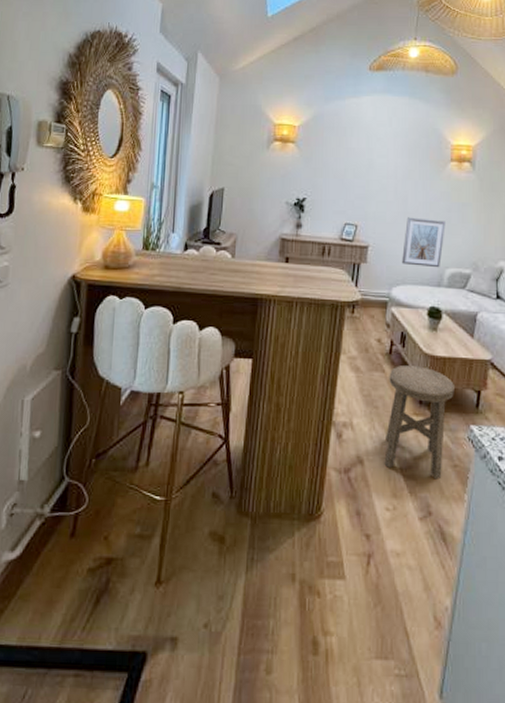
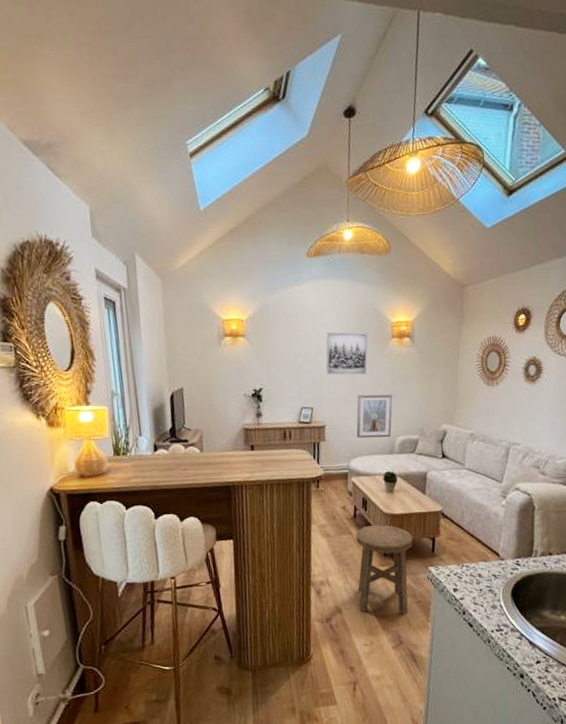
wall art: none [376,148,424,196] -> present [326,332,368,375]

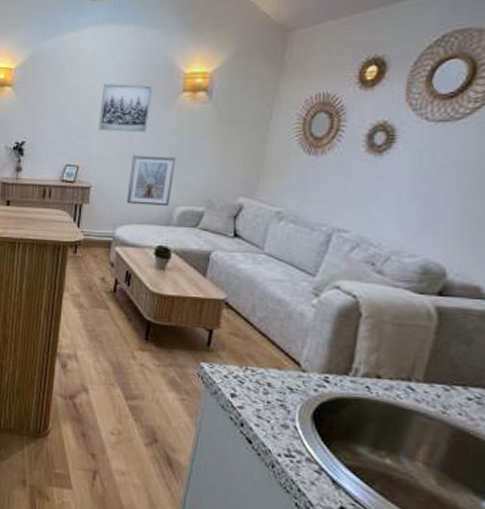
stool: present [355,524,413,615] -> none [109,302,183,411]

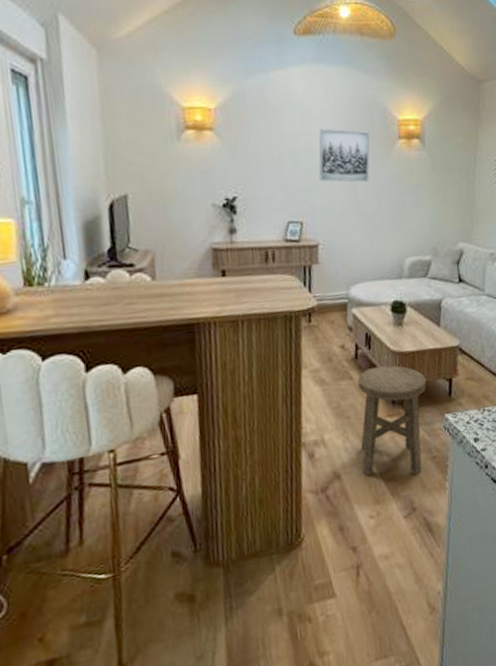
stool: none [109,302,183,411] -> present [357,365,427,476]
picture frame: present [127,155,176,206] -> none [357,205,401,260]

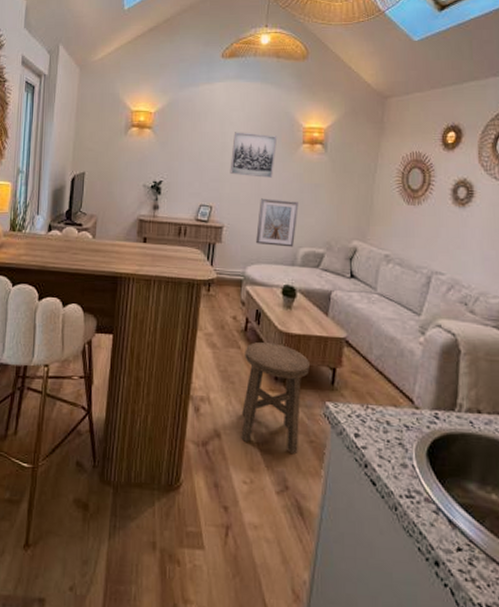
picture frame: none [357,205,401,260] -> present [256,198,299,247]

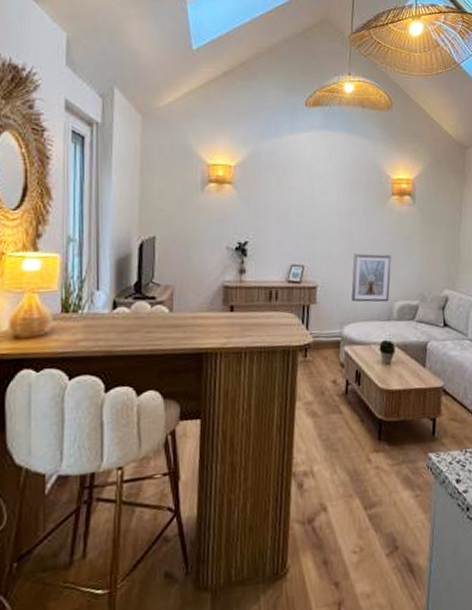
wall art: present [230,132,277,178] -> none [320,185,367,232]
stool: present [241,341,310,455] -> none [346,402,411,513]

